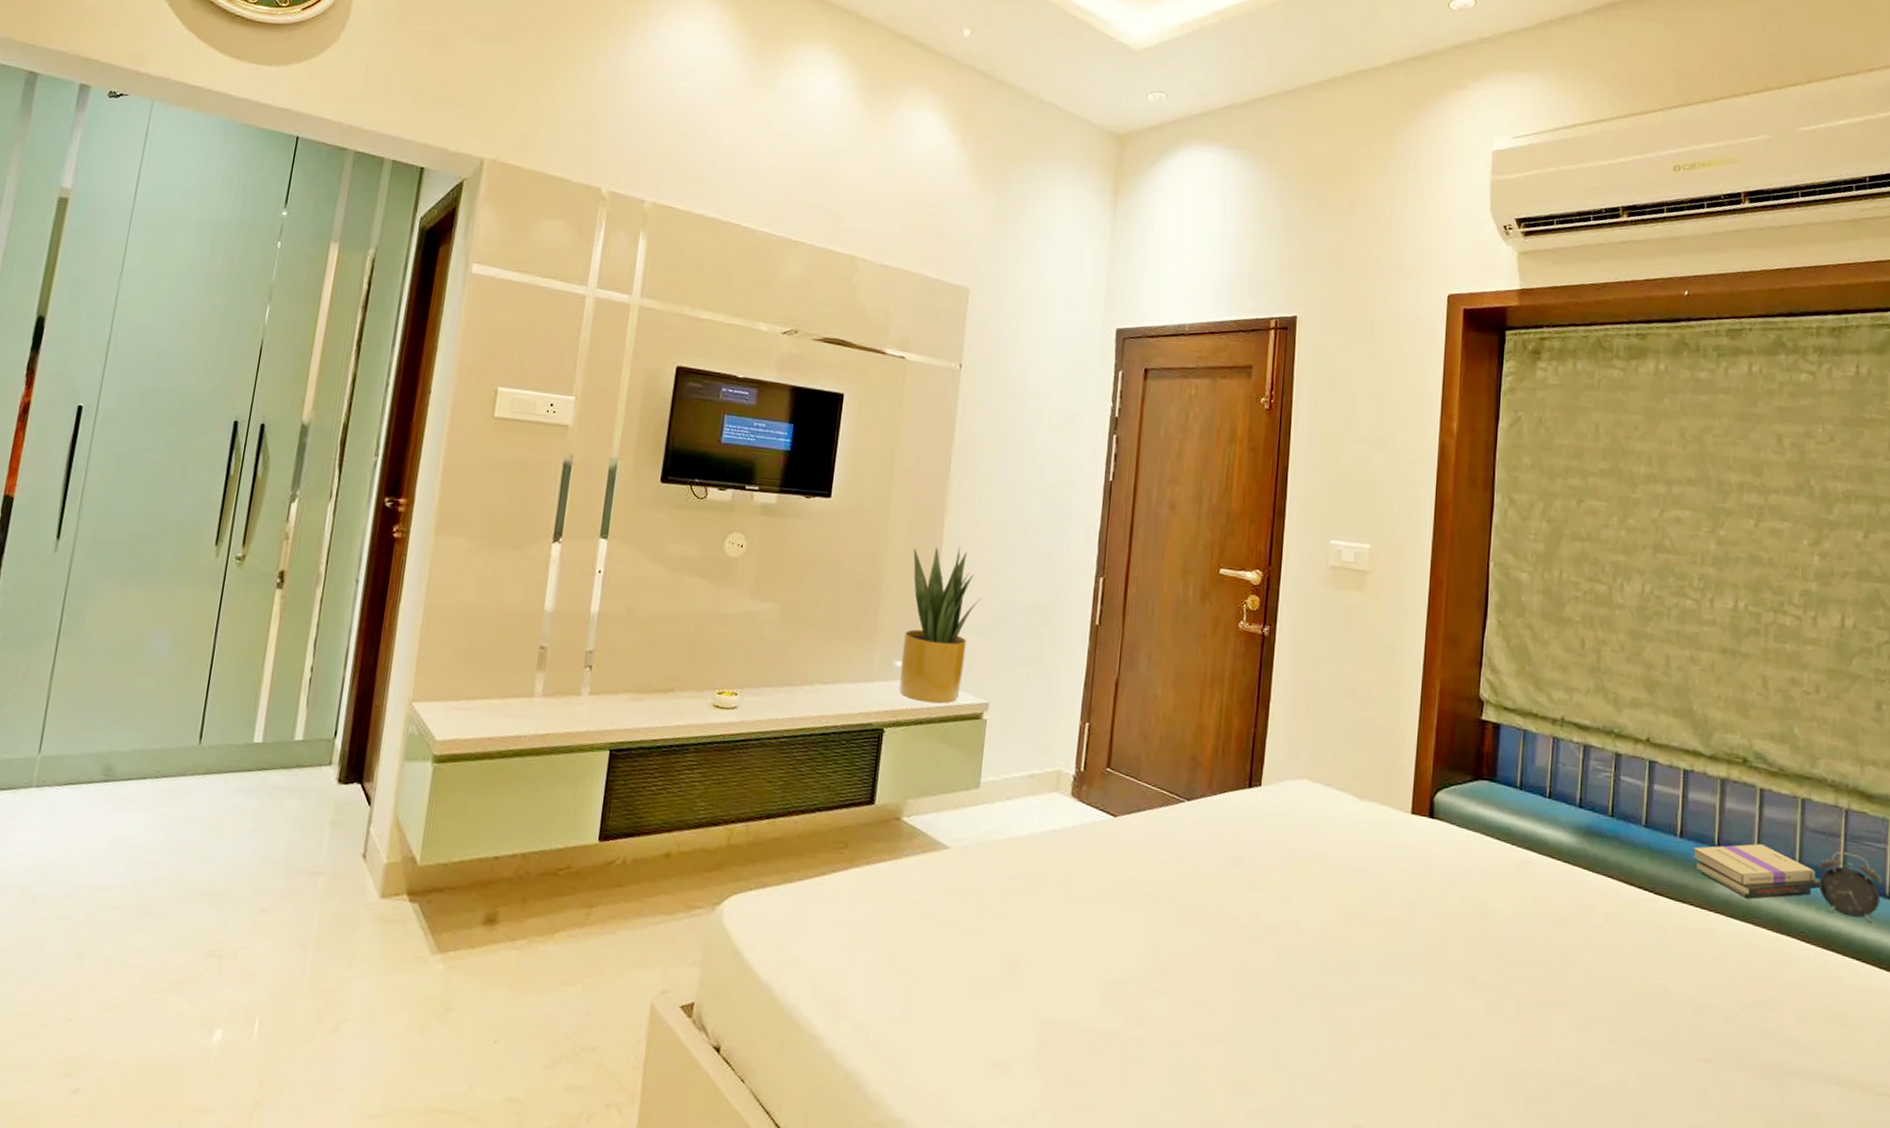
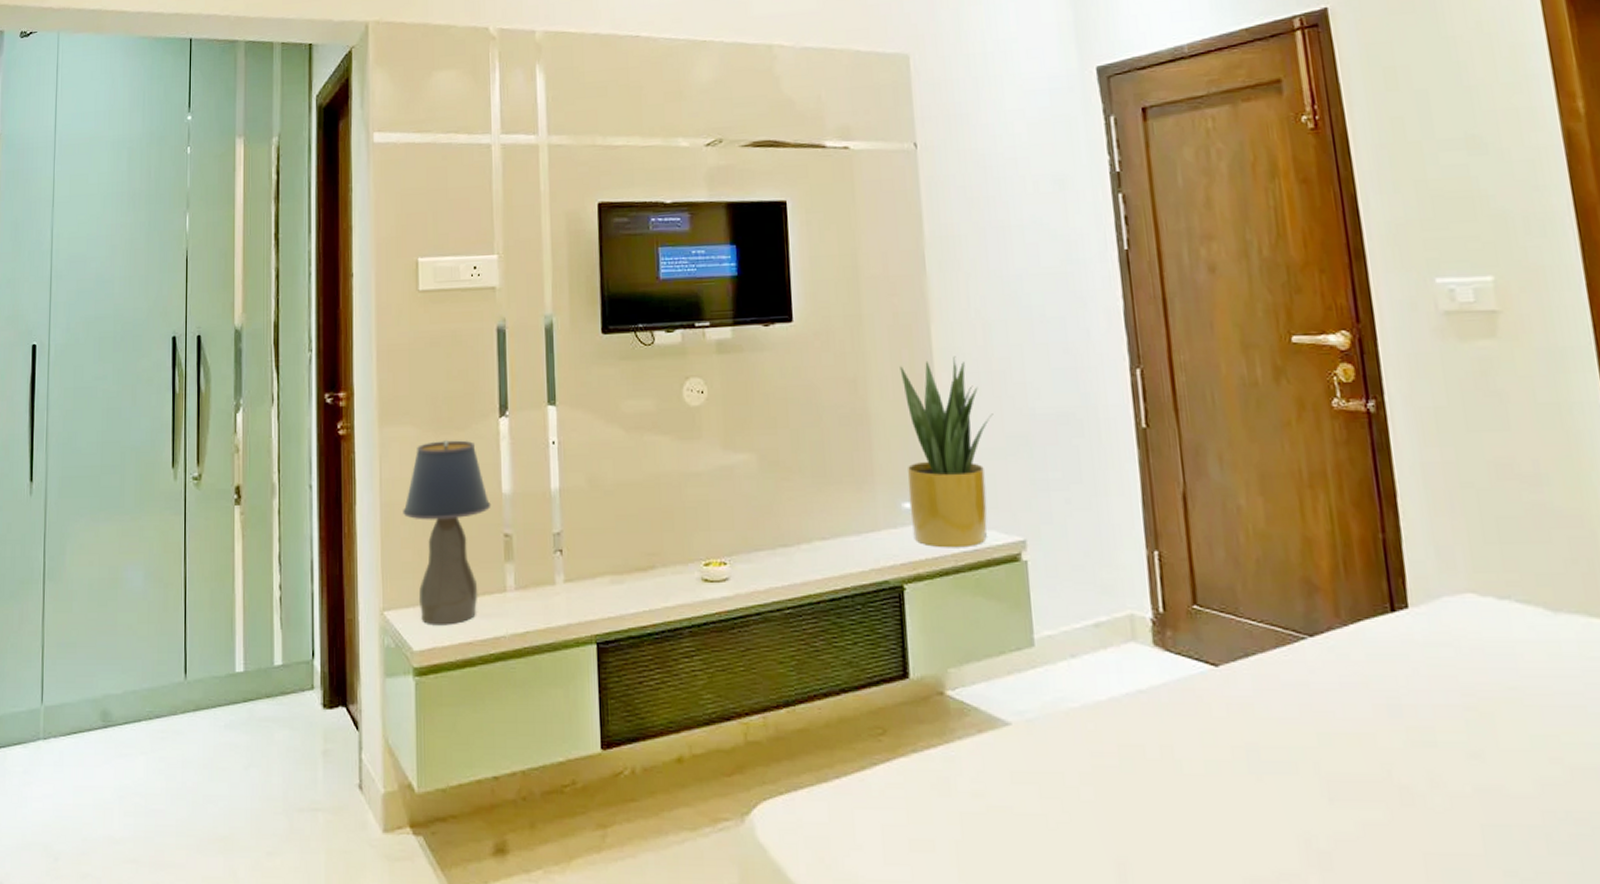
table lamp: none [445,556,532,721] -> present [403,440,491,626]

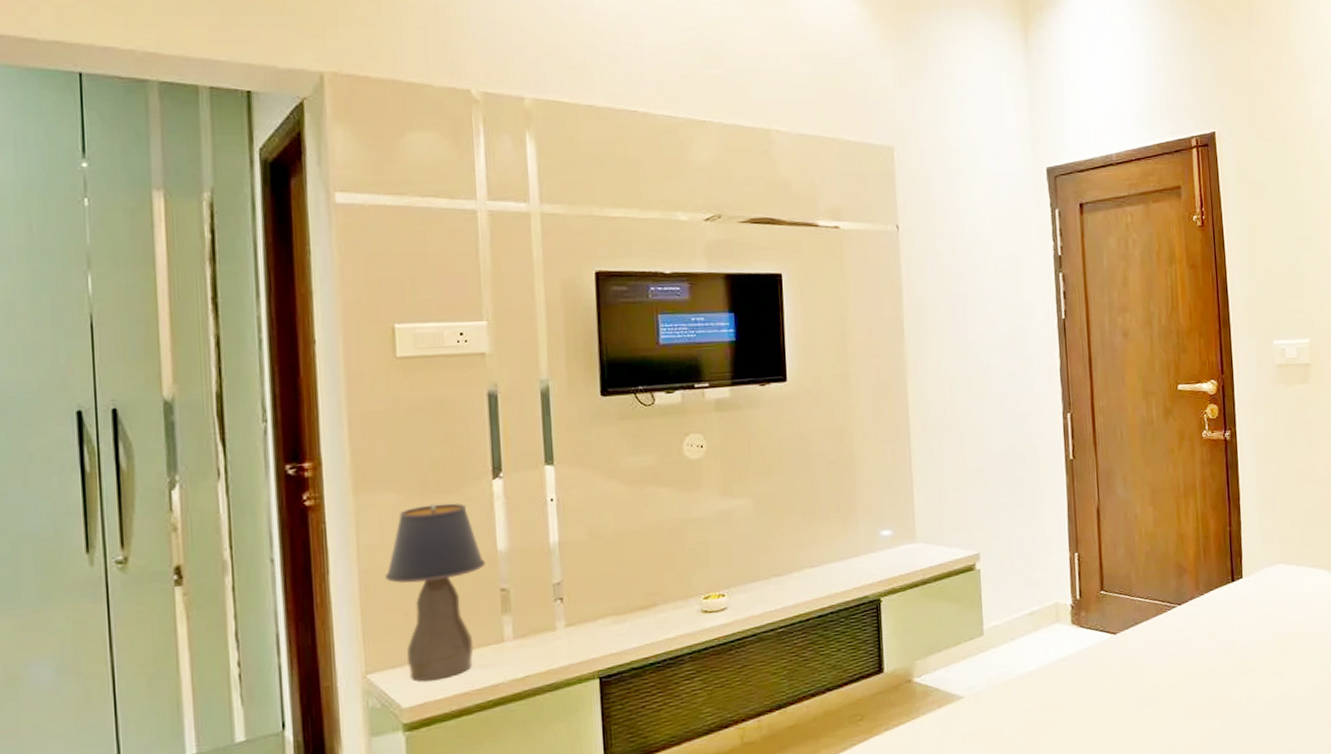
planter: present [900,356,994,548] -> none [881,407,957,566]

